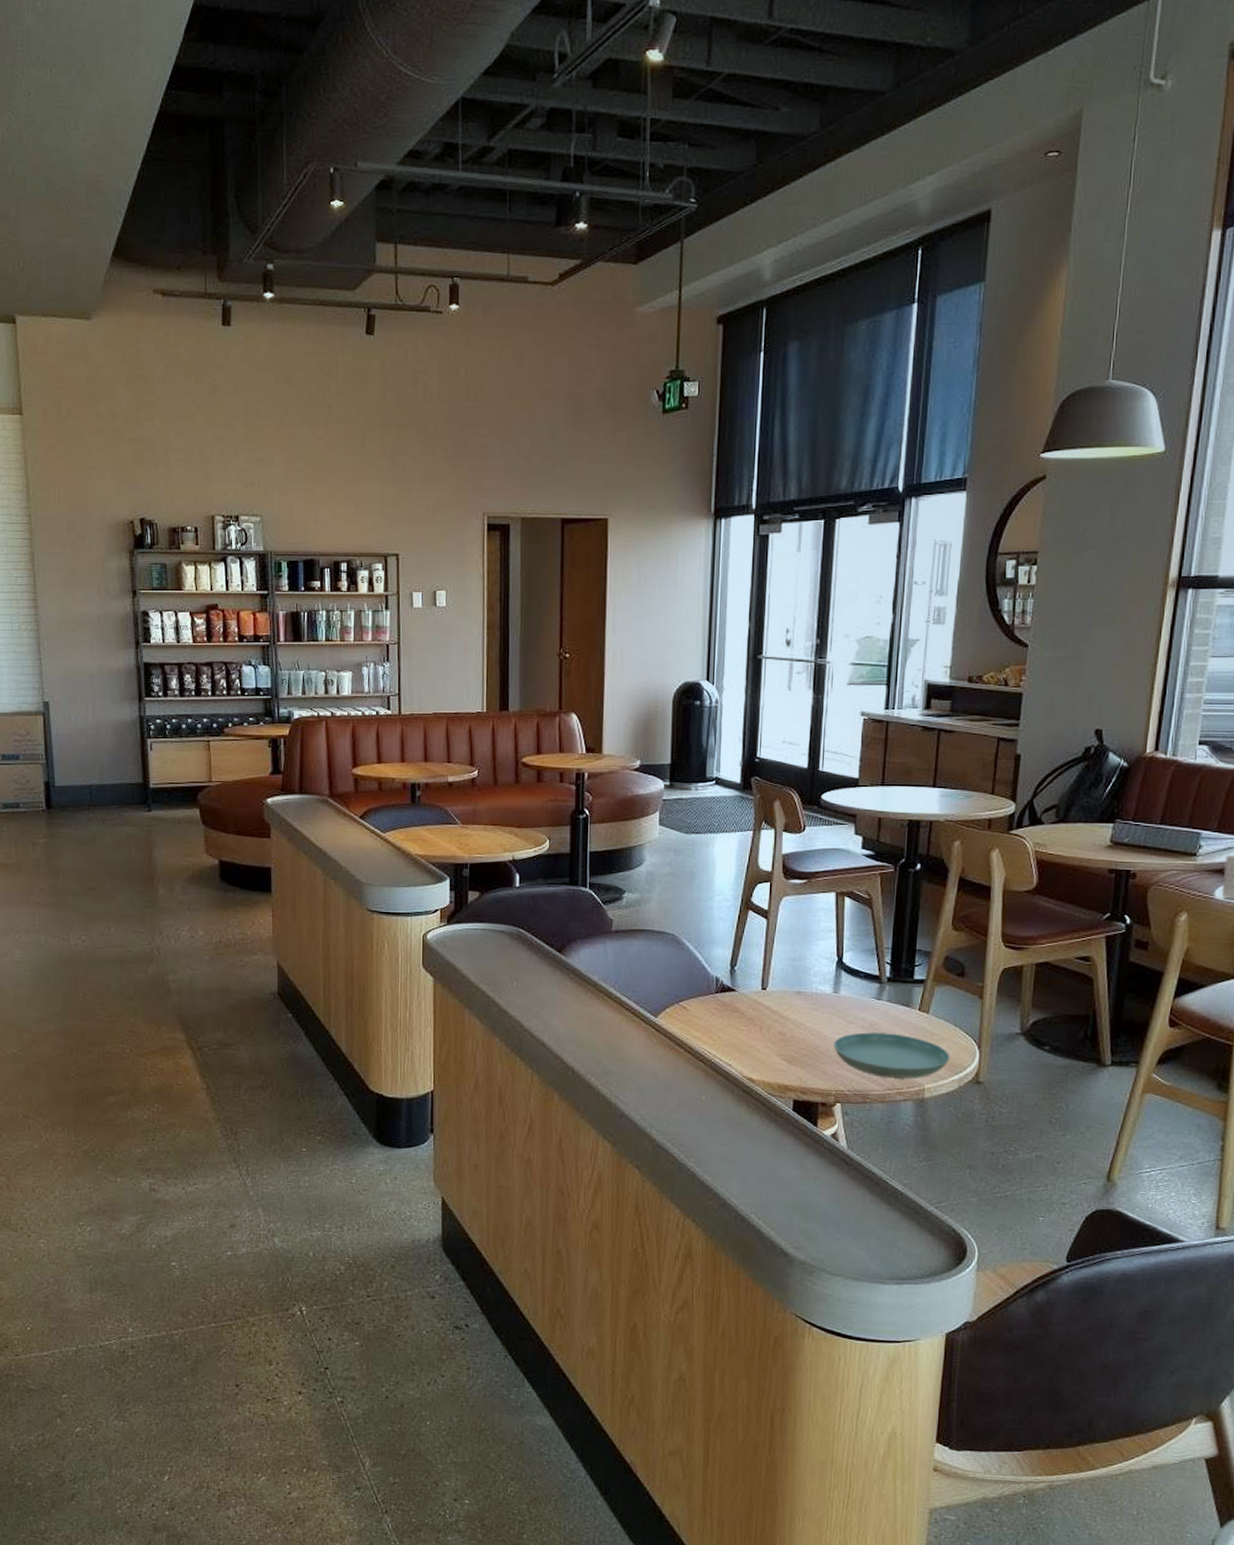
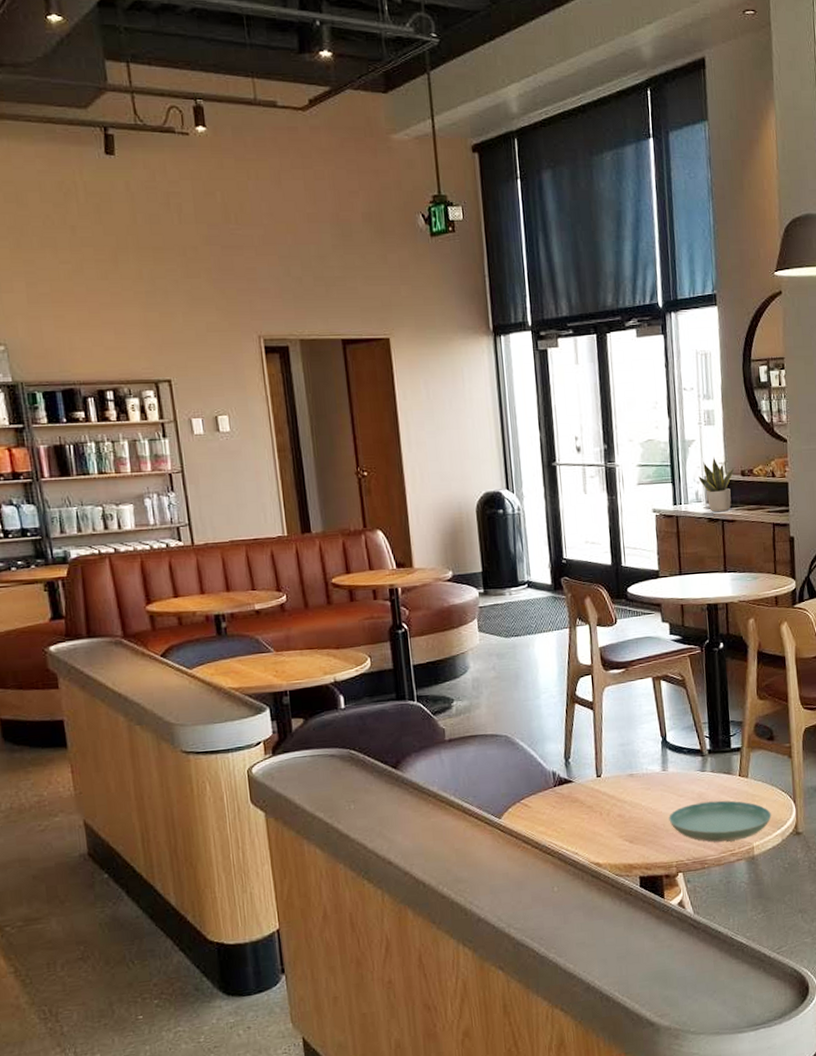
potted plant: none [918,658,961,721] -> present [698,456,735,513]

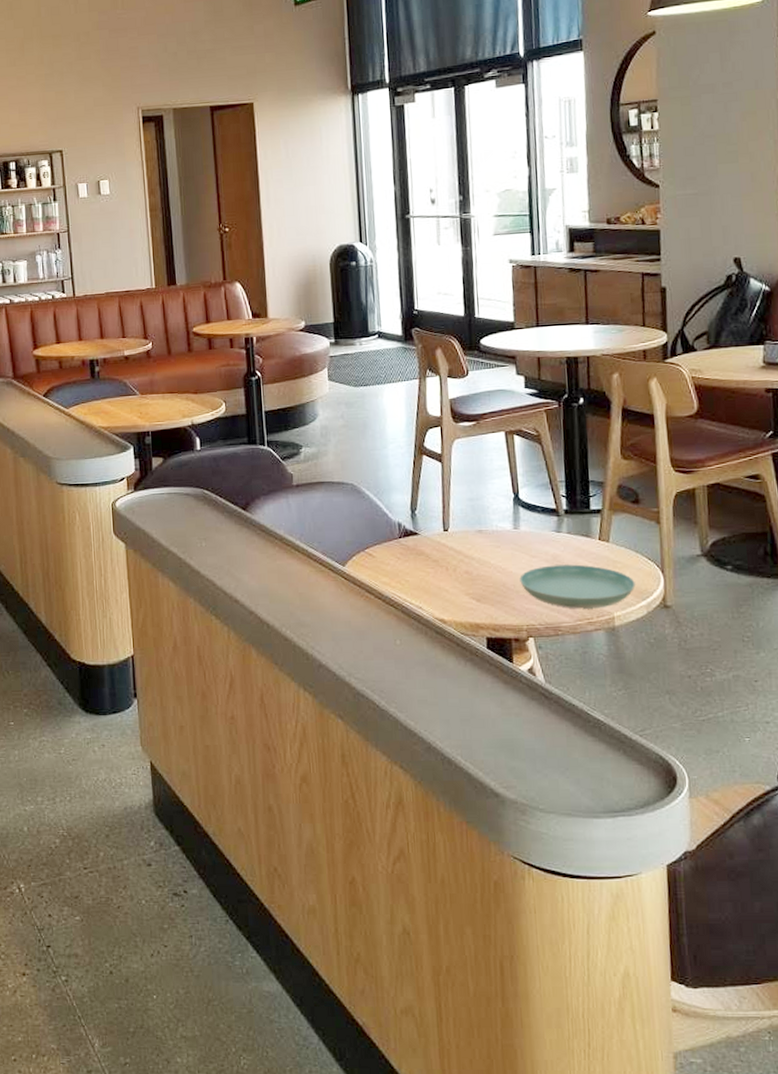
potted plant: present [698,456,735,513] -> none [559,204,599,263]

